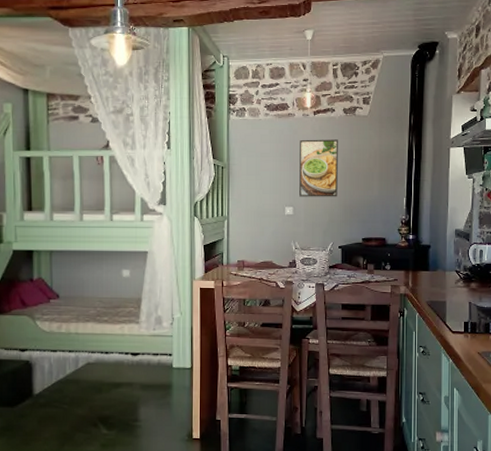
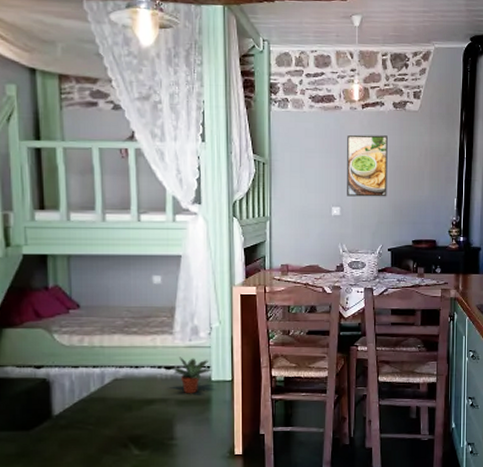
potted plant: none [136,344,174,379] -> present [171,357,212,394]

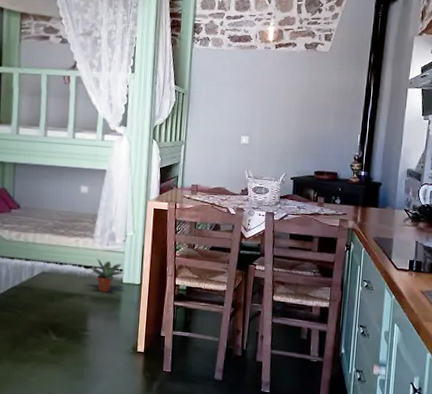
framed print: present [347,134,388,197] -> none [256,71,298,130]

